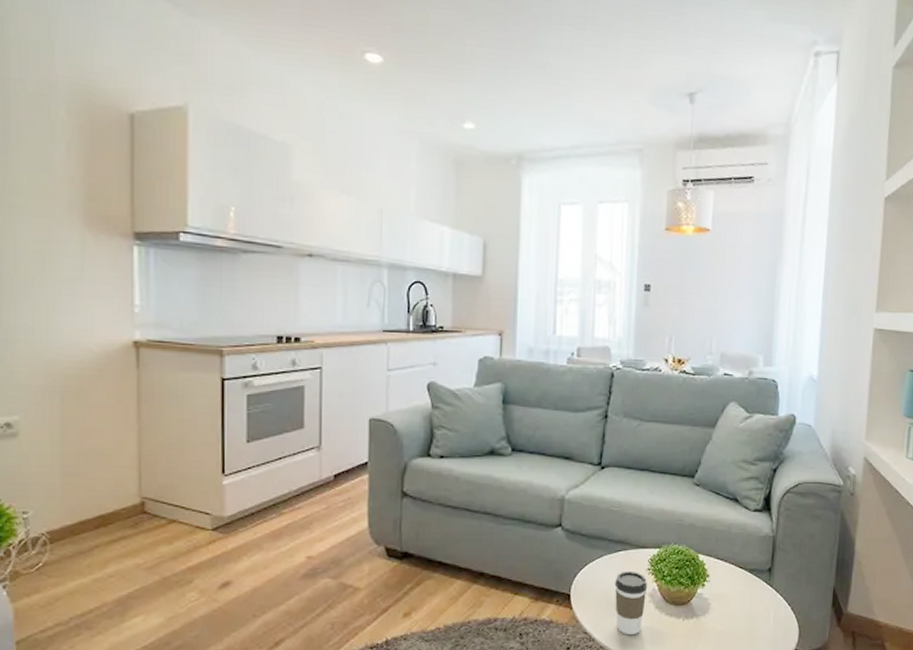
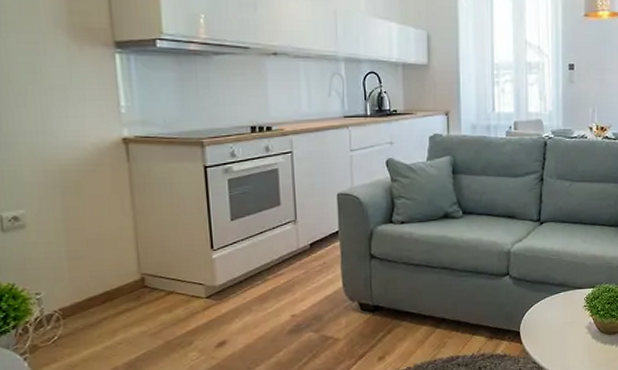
coffee cup: present [614,570,648,636] -> none [557,308,585,362]

